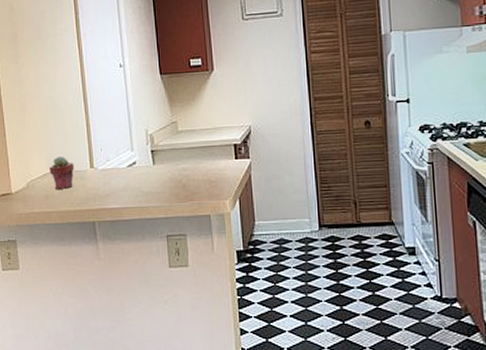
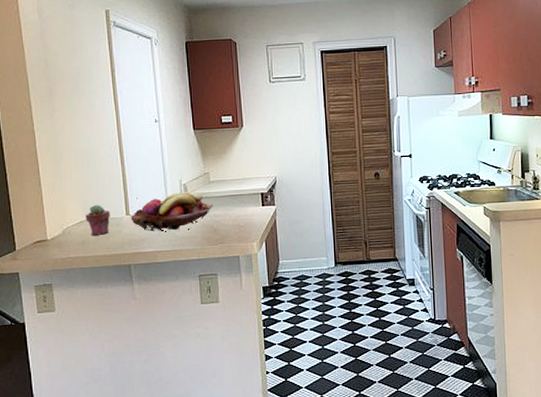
fruit basket: none [95,142,182,186] -> present [131,191,214,232]

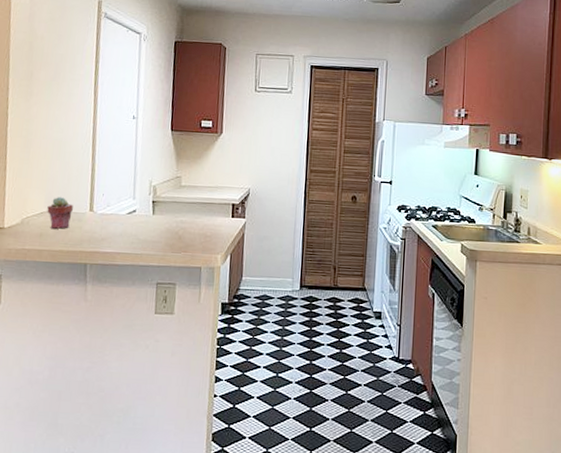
fruit basket: present [131,191,214,232] -> none [94,193,182,233]

